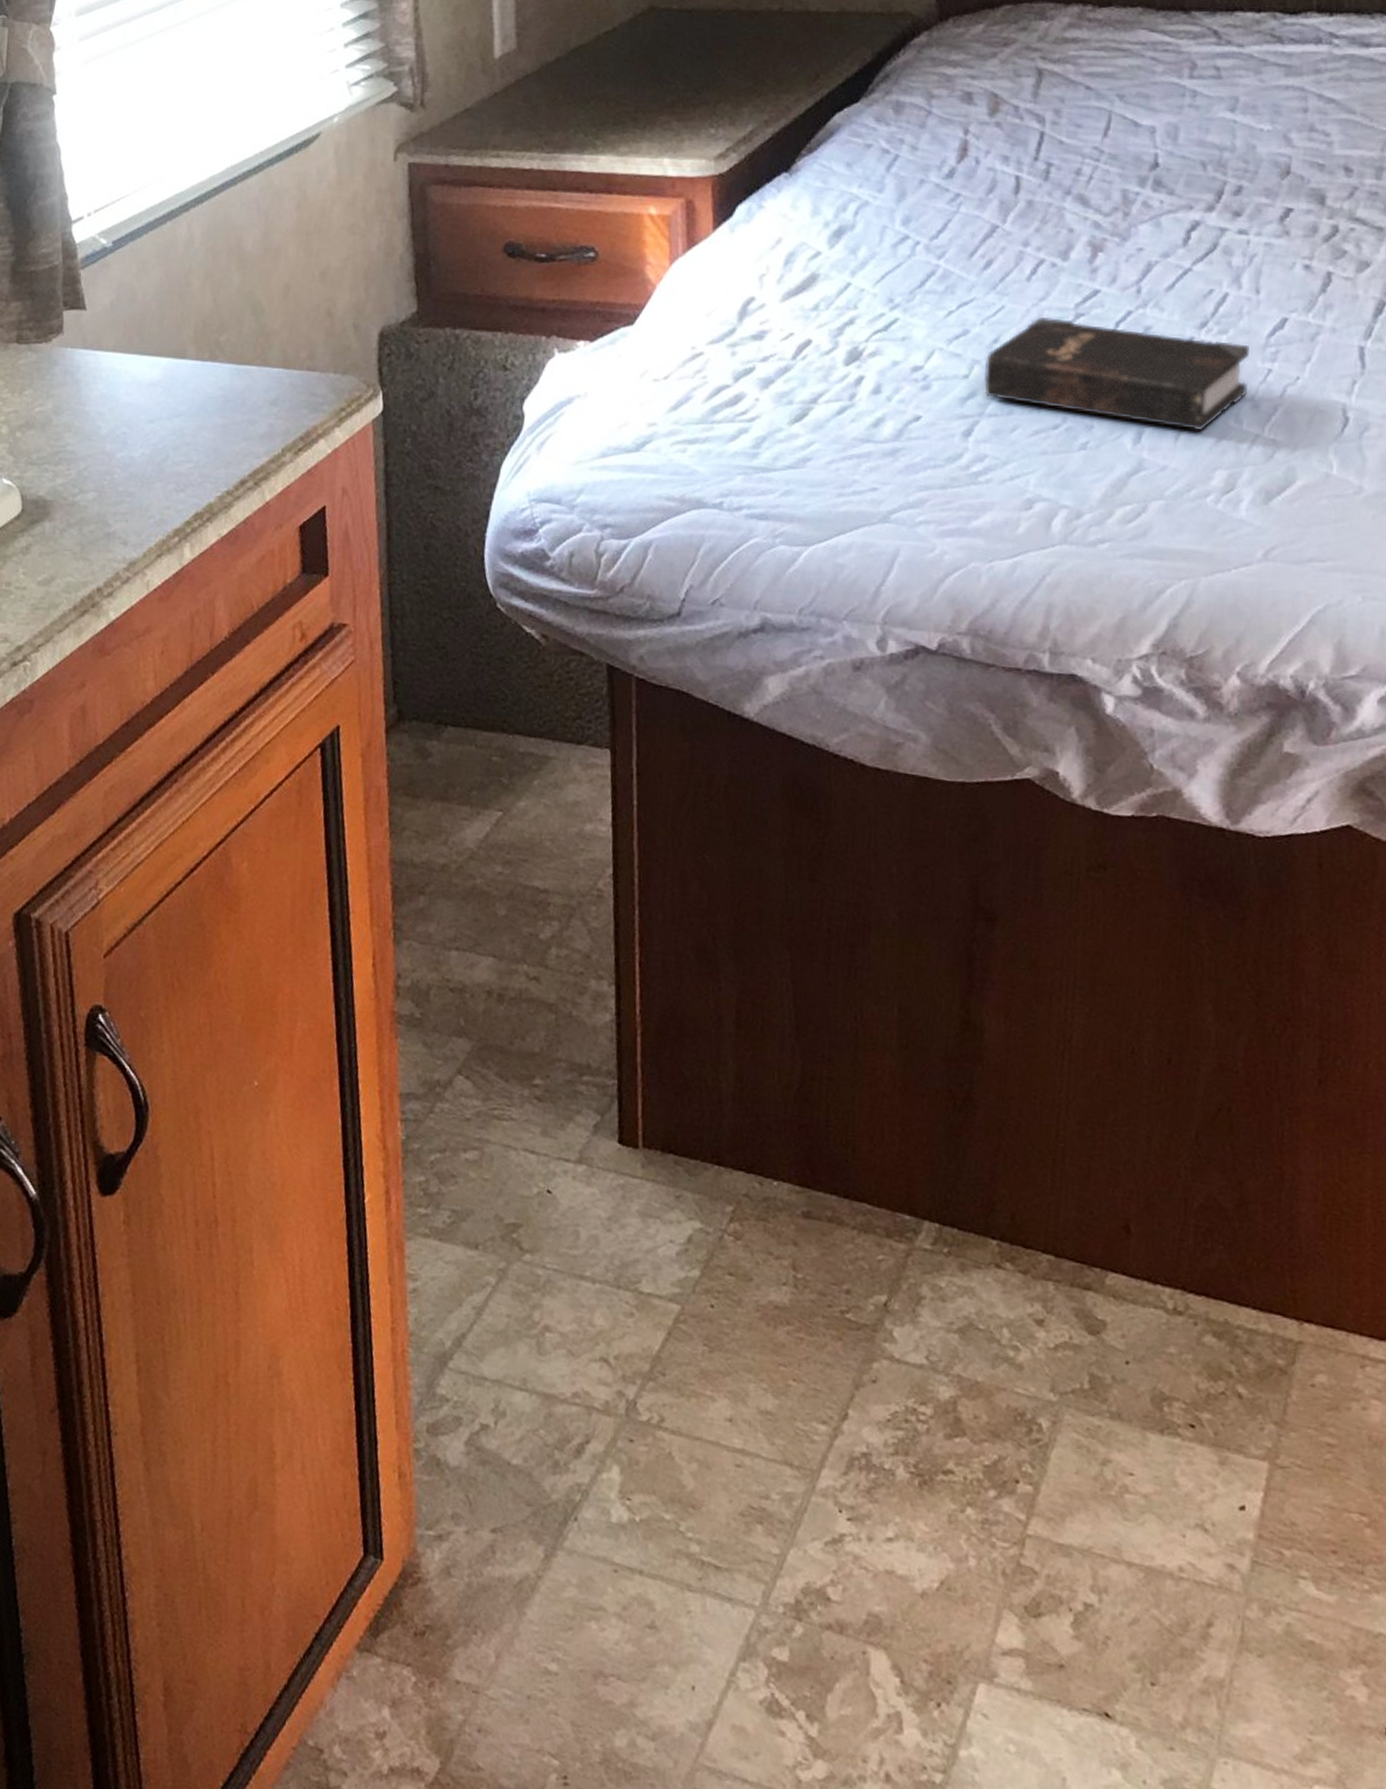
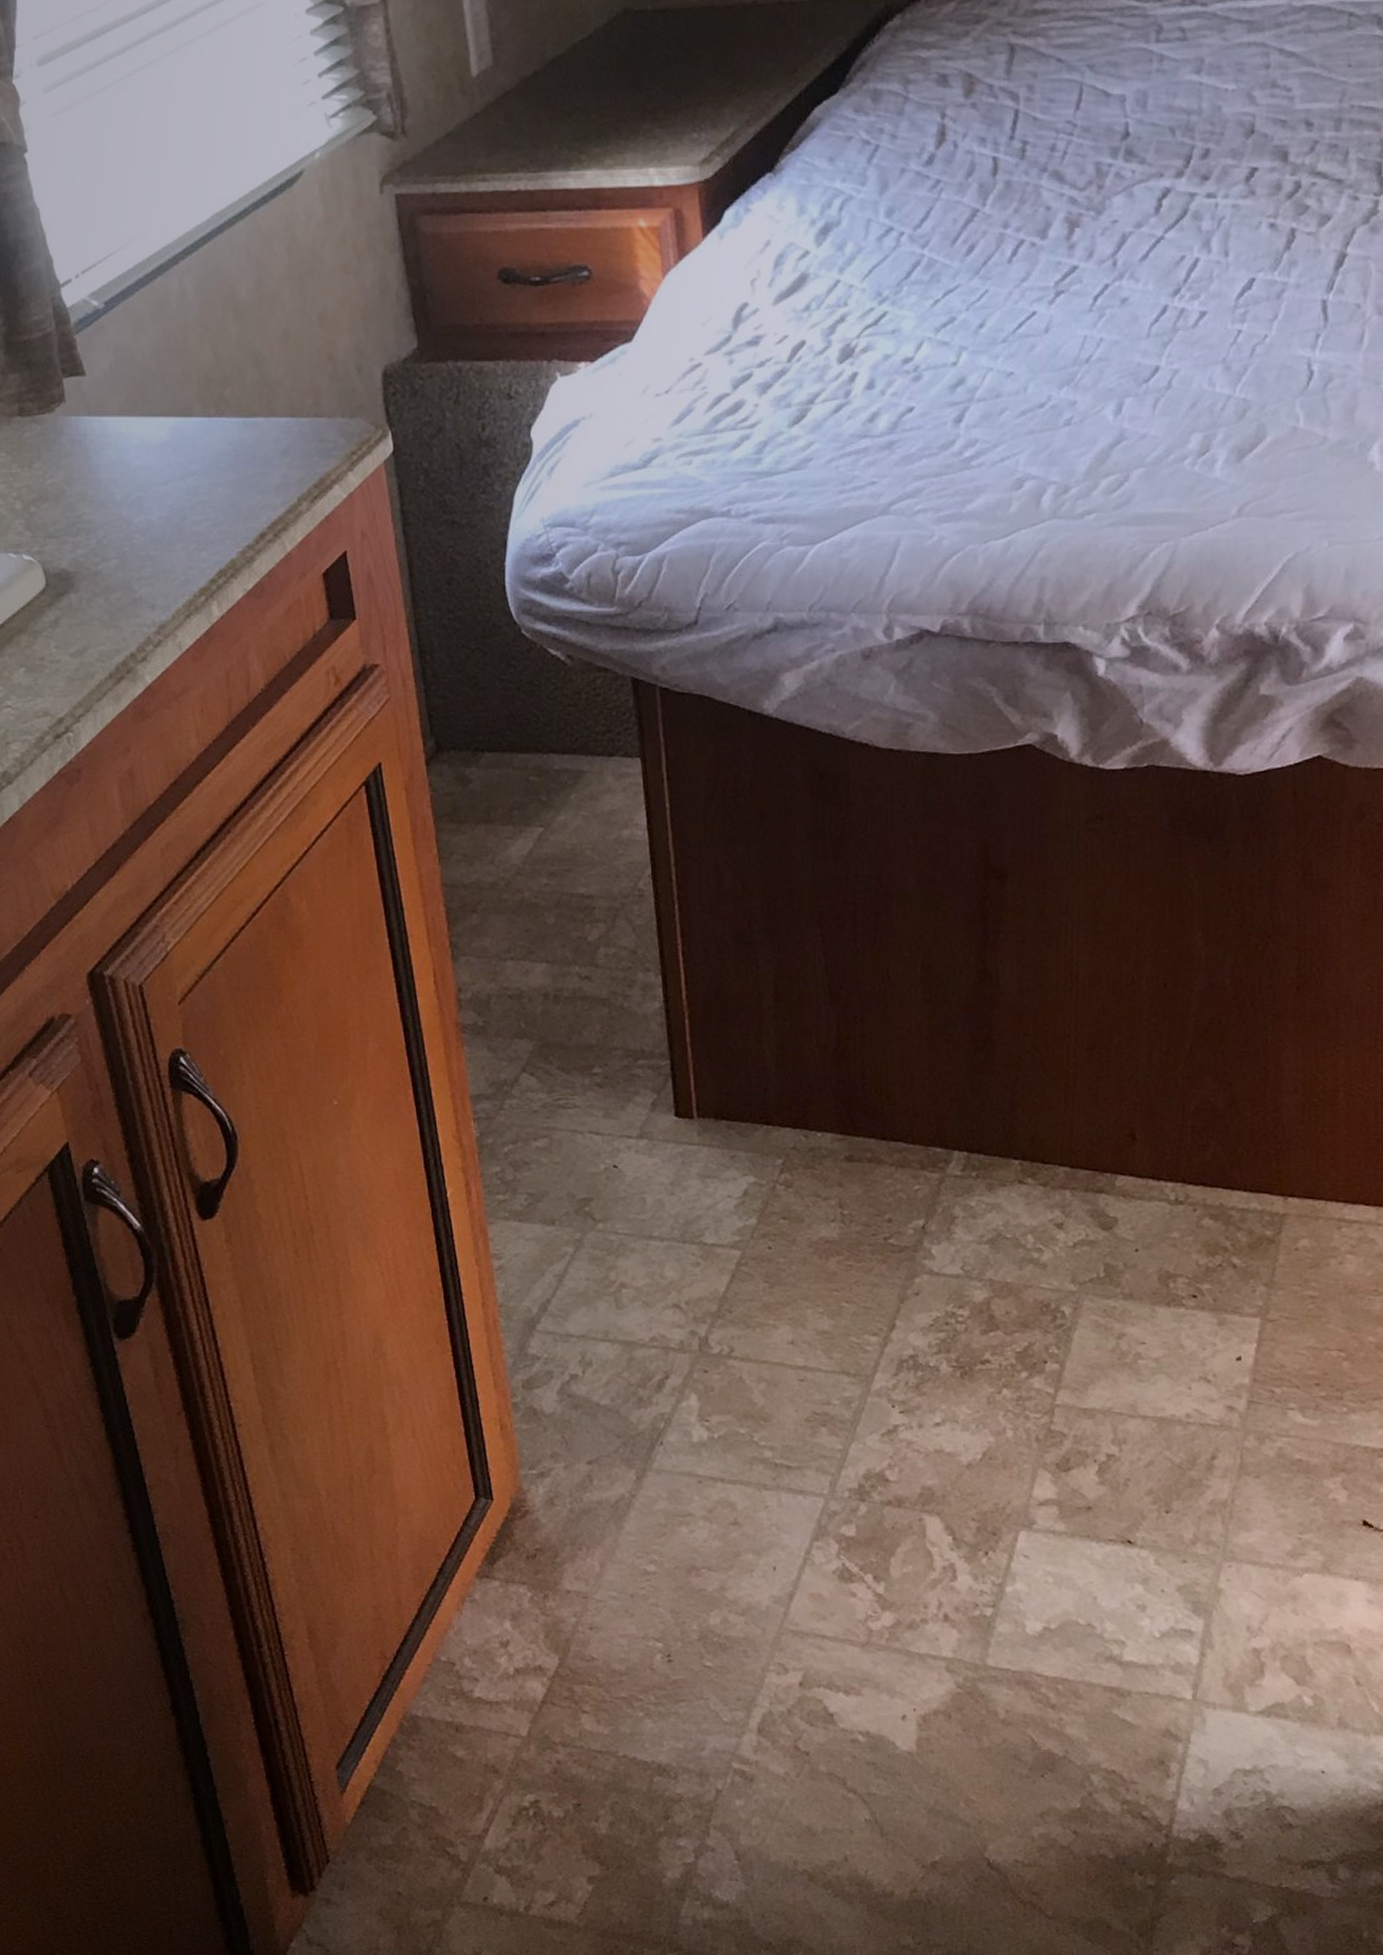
hardback book: present [984,316,1249,431] -> none [972,297,1220,397]

